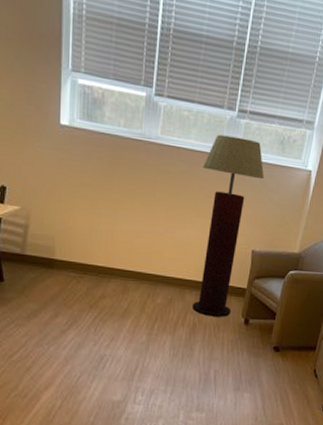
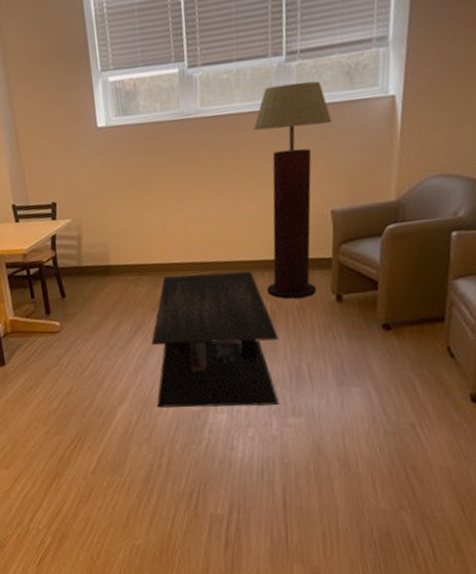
coffee table: none [81,279,196,401] -> present [151,271,280,408]

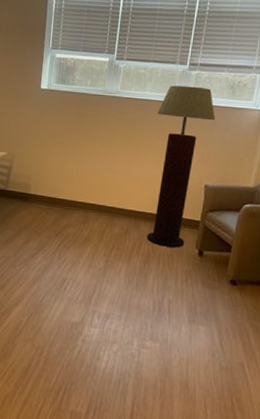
coffee table: present [151,271,280,408] -> none [44,211,150,329]

